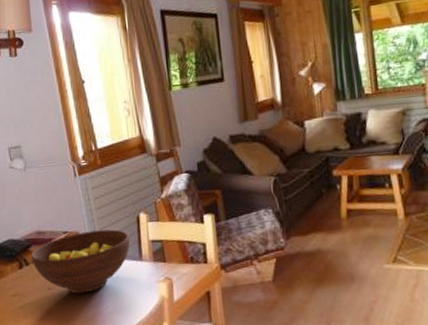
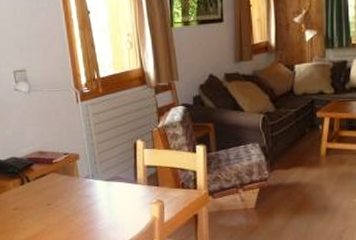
fruit bowl: present [31,229,131,294] -> none [32,153,127,211]

